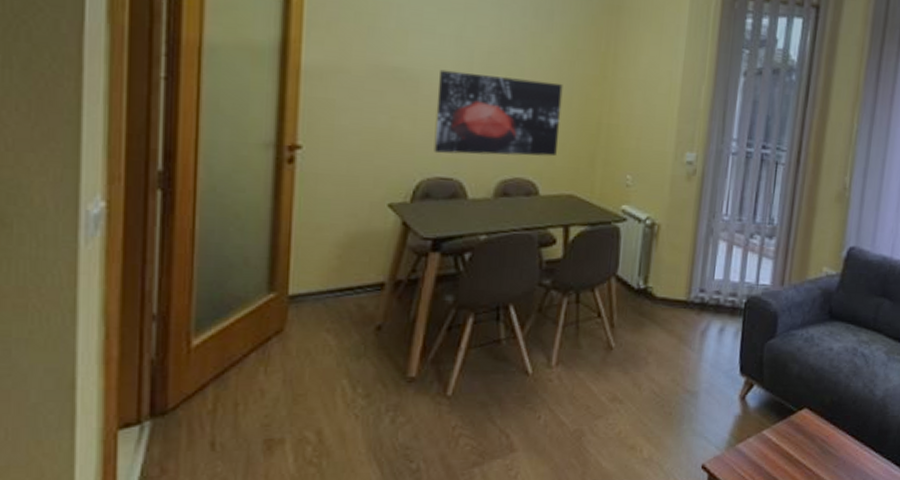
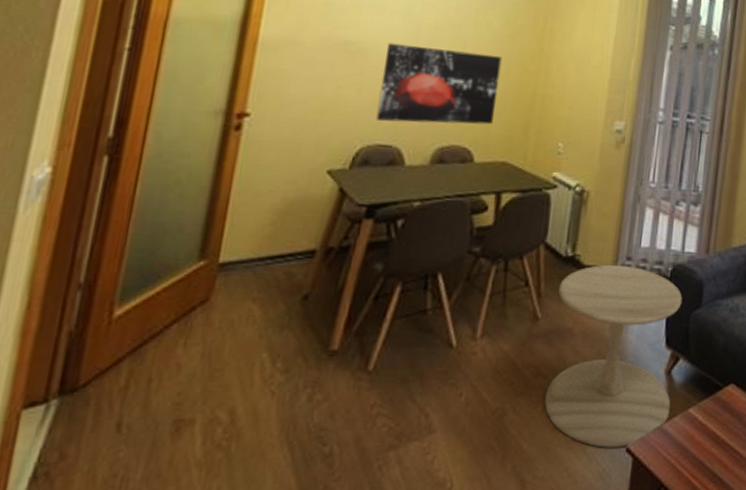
side table: none [621,296,757,465] -> present [544,264,683,448]

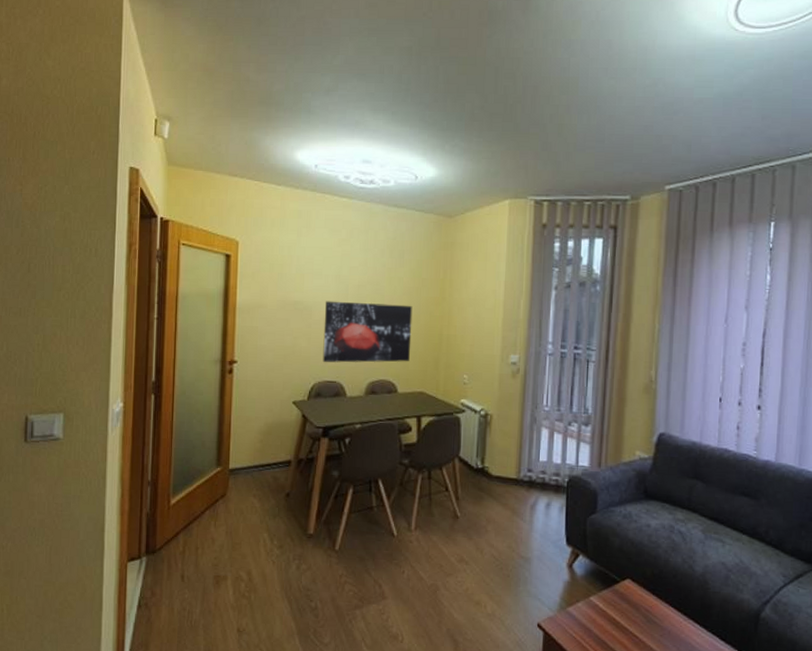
side table: present [544,264,683,448] -> none [468,475,579,623]

